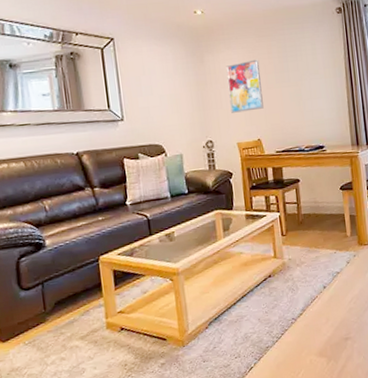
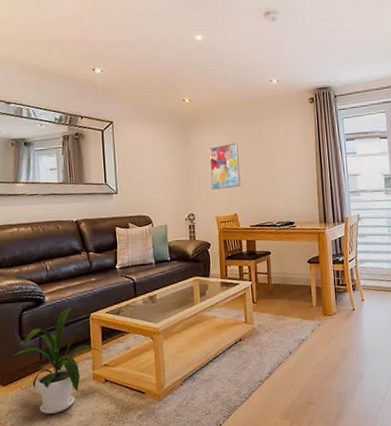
house plant: none [10,251,119,370] -> present [11,307,105,414]

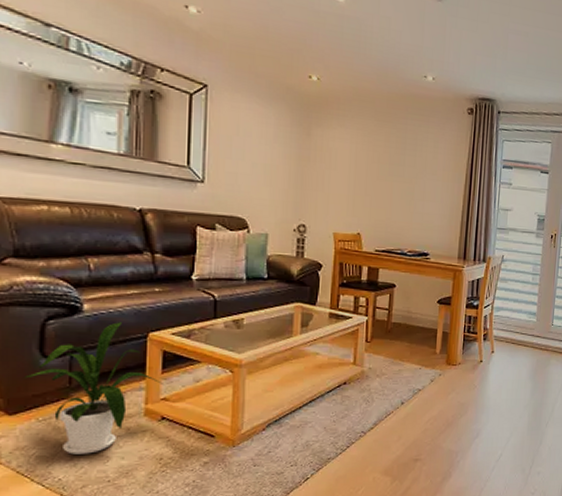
wall art: present [208,142,241,190] -> none [332,144,374,201]

